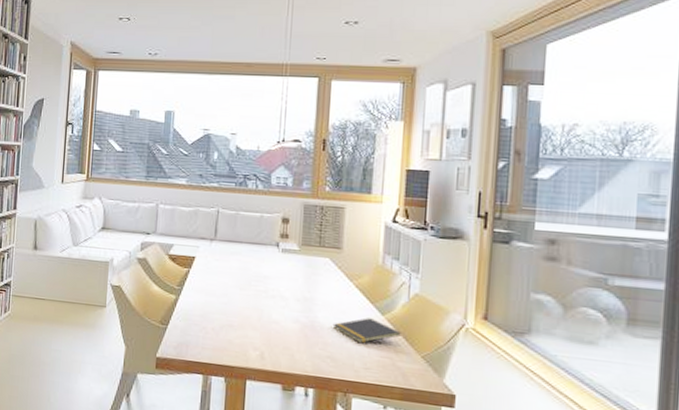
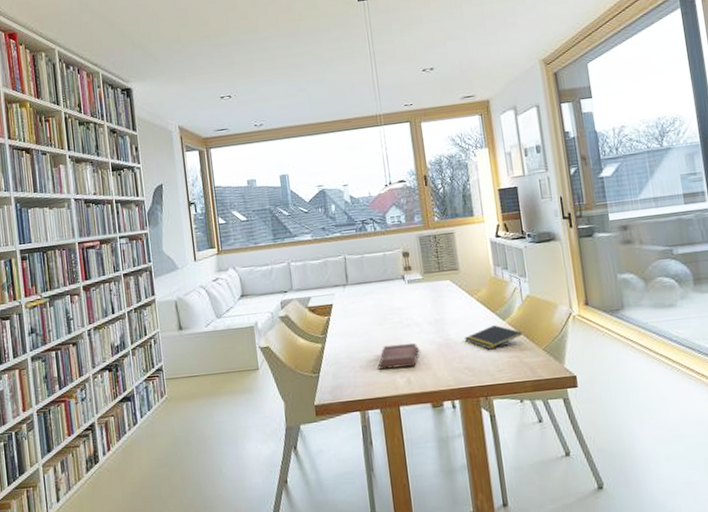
hardback book: none [231,312,280,342] -> present [377,343,419,370]

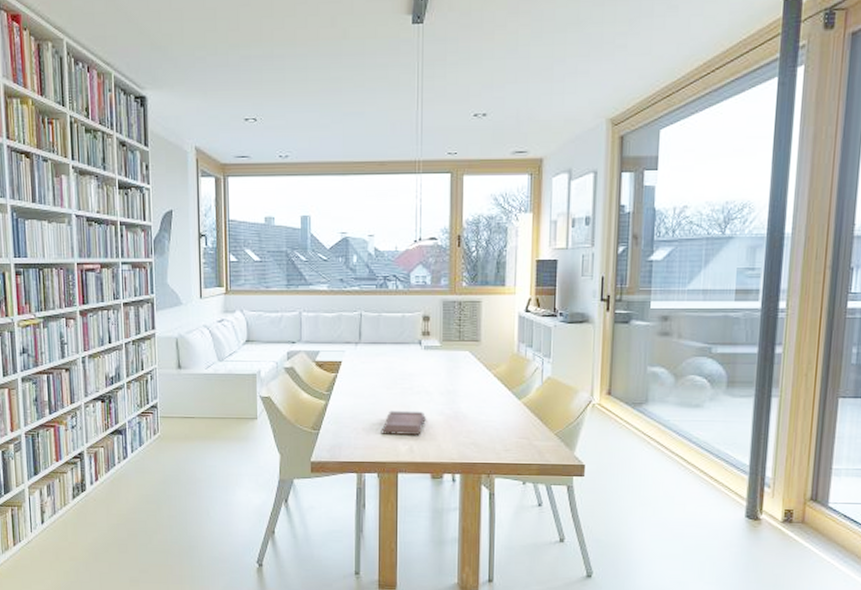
notepad: present [464,325,522,350] -> none [474,404,536,428]

